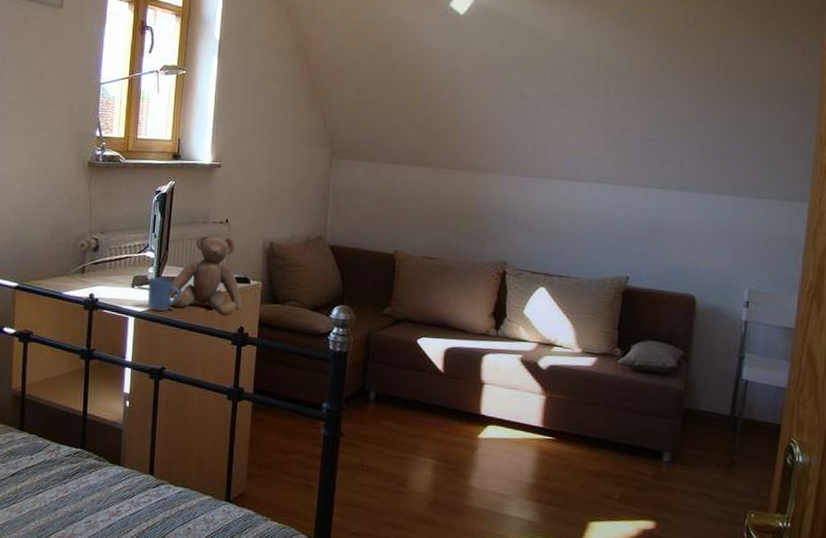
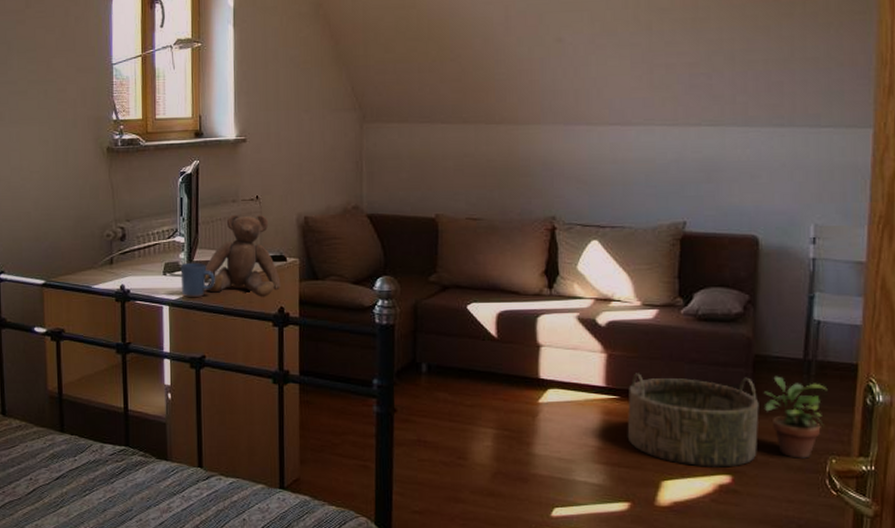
basket: none [559,416,686,514] -> present [627,373,759,468]
potted plant: none [690,429,751,511] -> present [763,376,828,459]

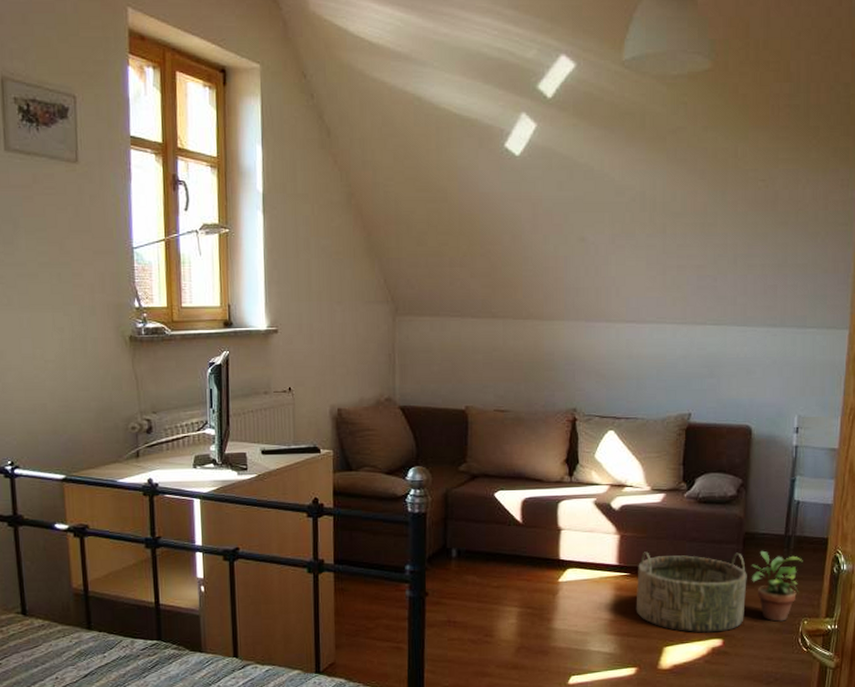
mug: present [180,262,215,298] -> none [211,454,248,491]
teddy bear: present [205,214,281,297] -> none [237,406,315,489]

